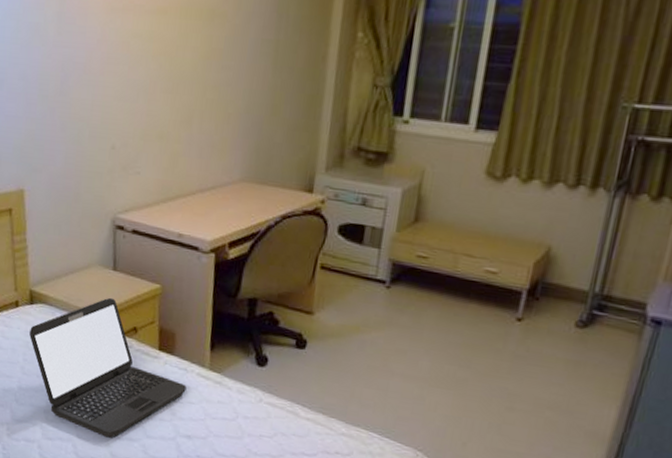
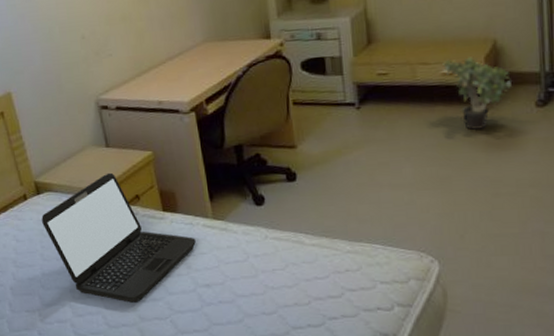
potted plant: none [487,256,557,339] -> present [442,56,511,131]

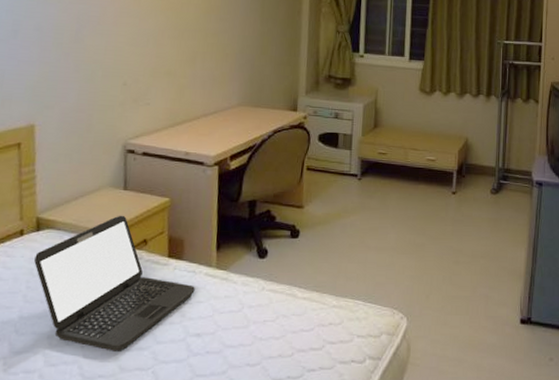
potted plant: present [442,56,511,131] -> none [428,148,475,208]

